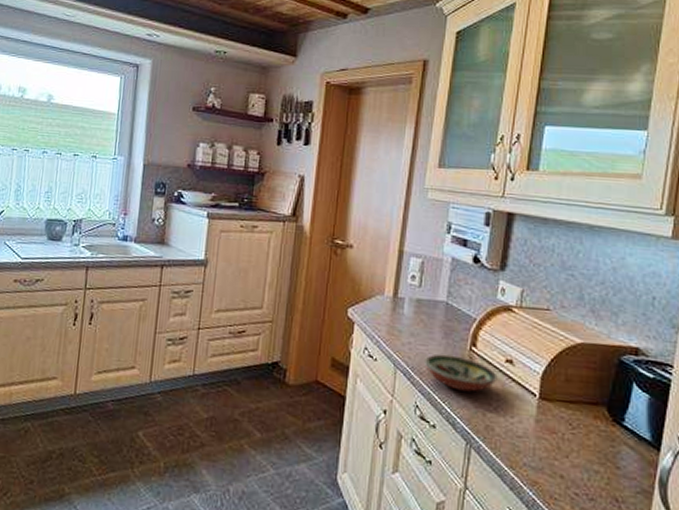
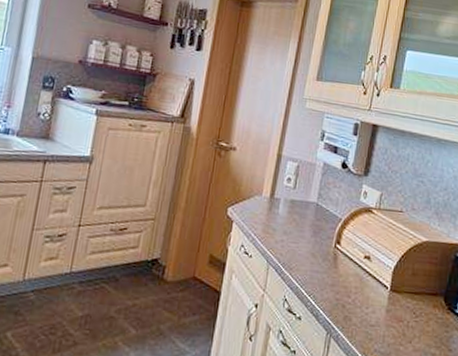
decorative bowl: present [425,354,498,392] -> none [295,251,357,286]

